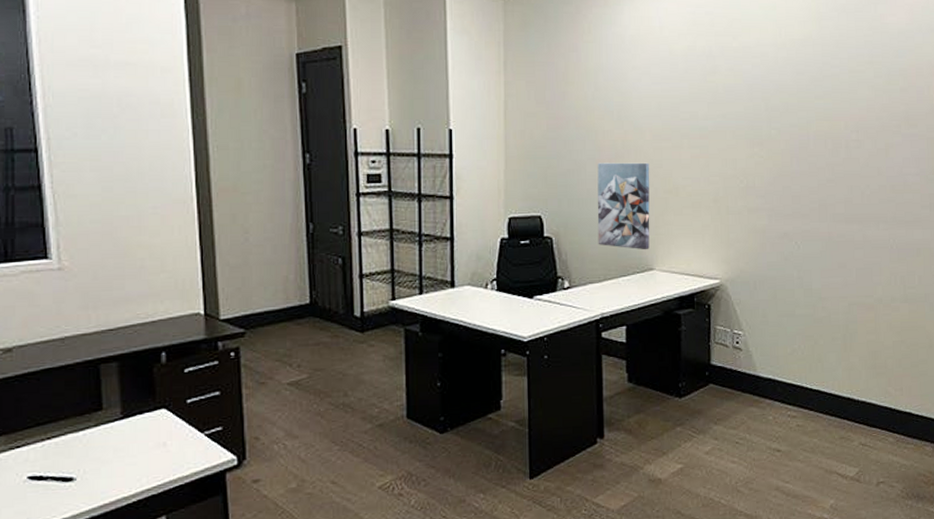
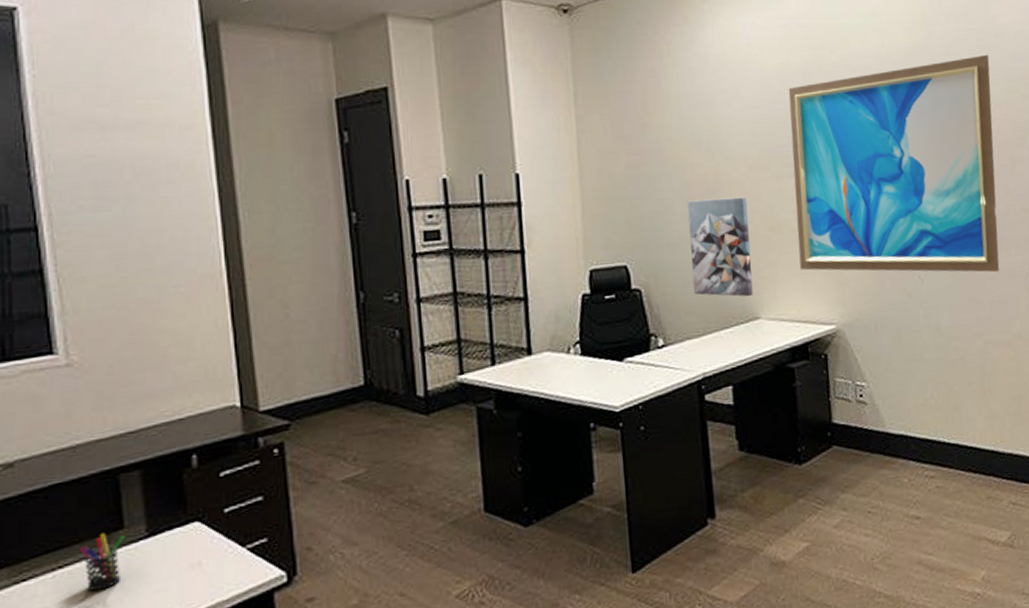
pen holder: none [64,412,102,460] -> present [79,532,124,591]
wall art: none [692,49,874,244] -> present [788,54,1000,272]

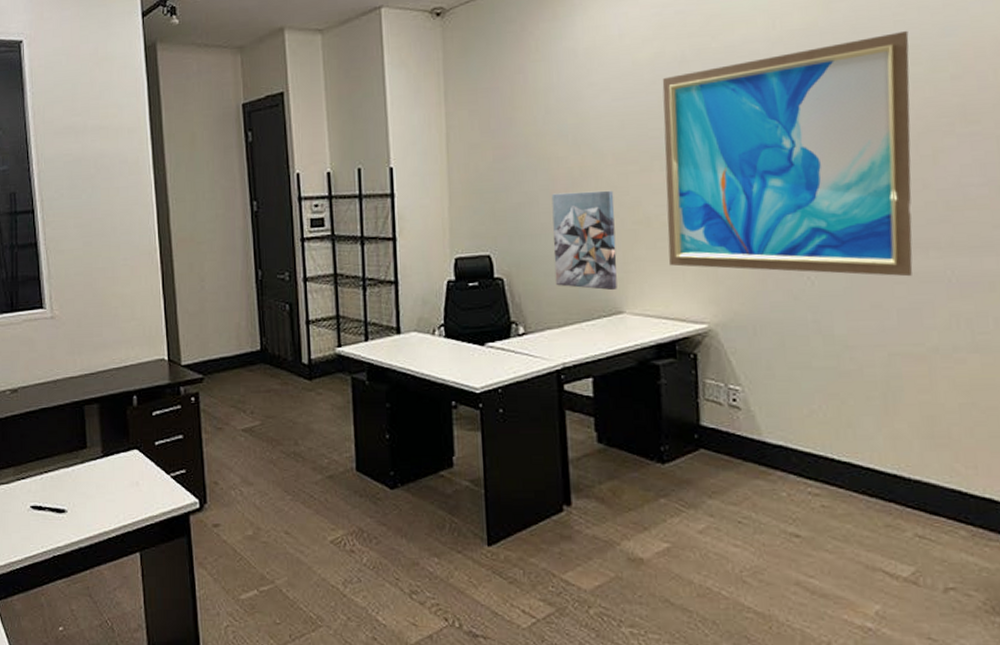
pen holder: present [79,532,124,591] -> none [58,449,87,493]

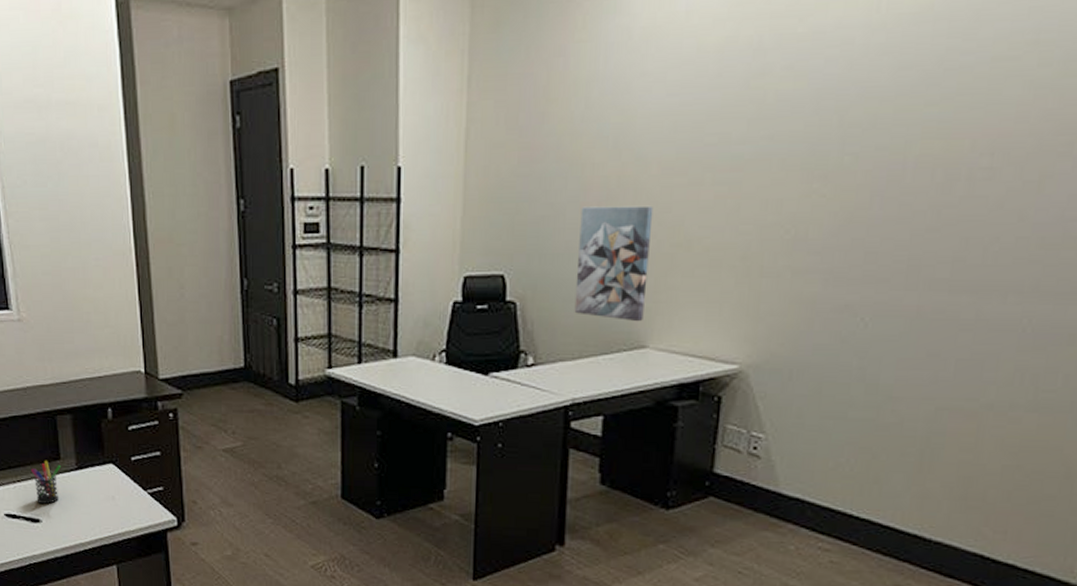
pen holder: none [58,449,87,493] -> present [30,460,61,504]
wall art: present [662,30,913,277] -> none [706,20,1044,324]

